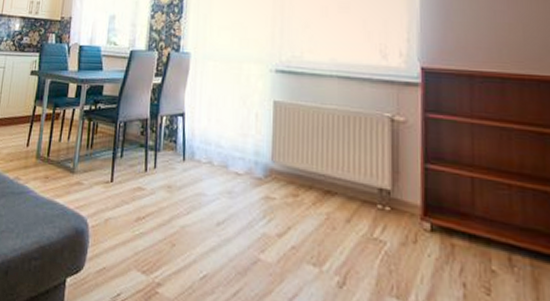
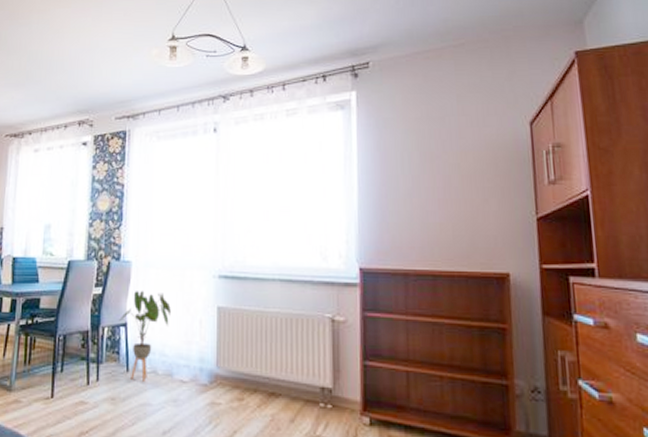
house plant: none [177,82,227,173] -> present [119,291,171,383]

